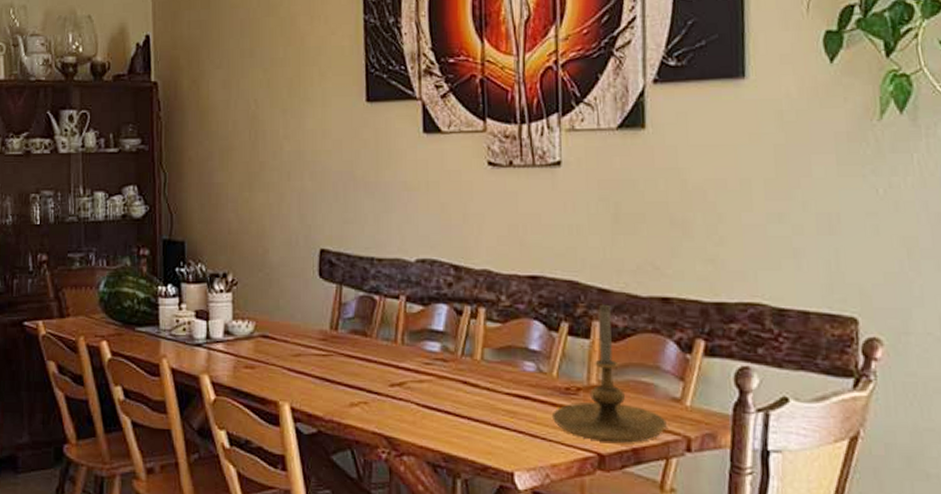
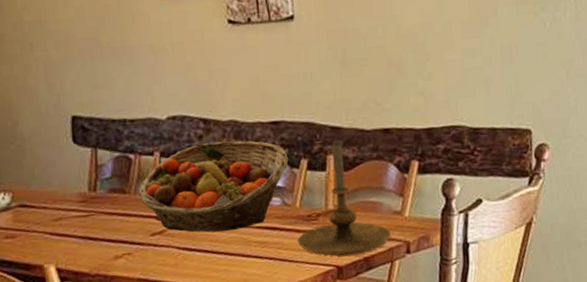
fruit basket: none [381,292,547,393] -> present [138,141,289,233]

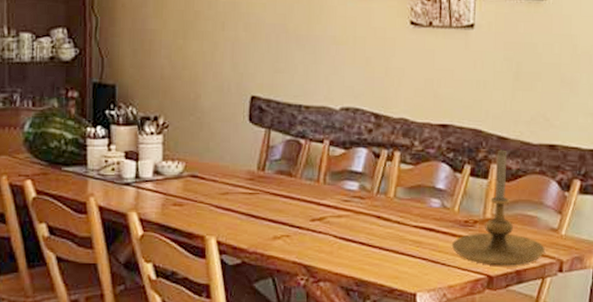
fruit basket: present [138,141,289,233] -> none [304,137,453,226]

